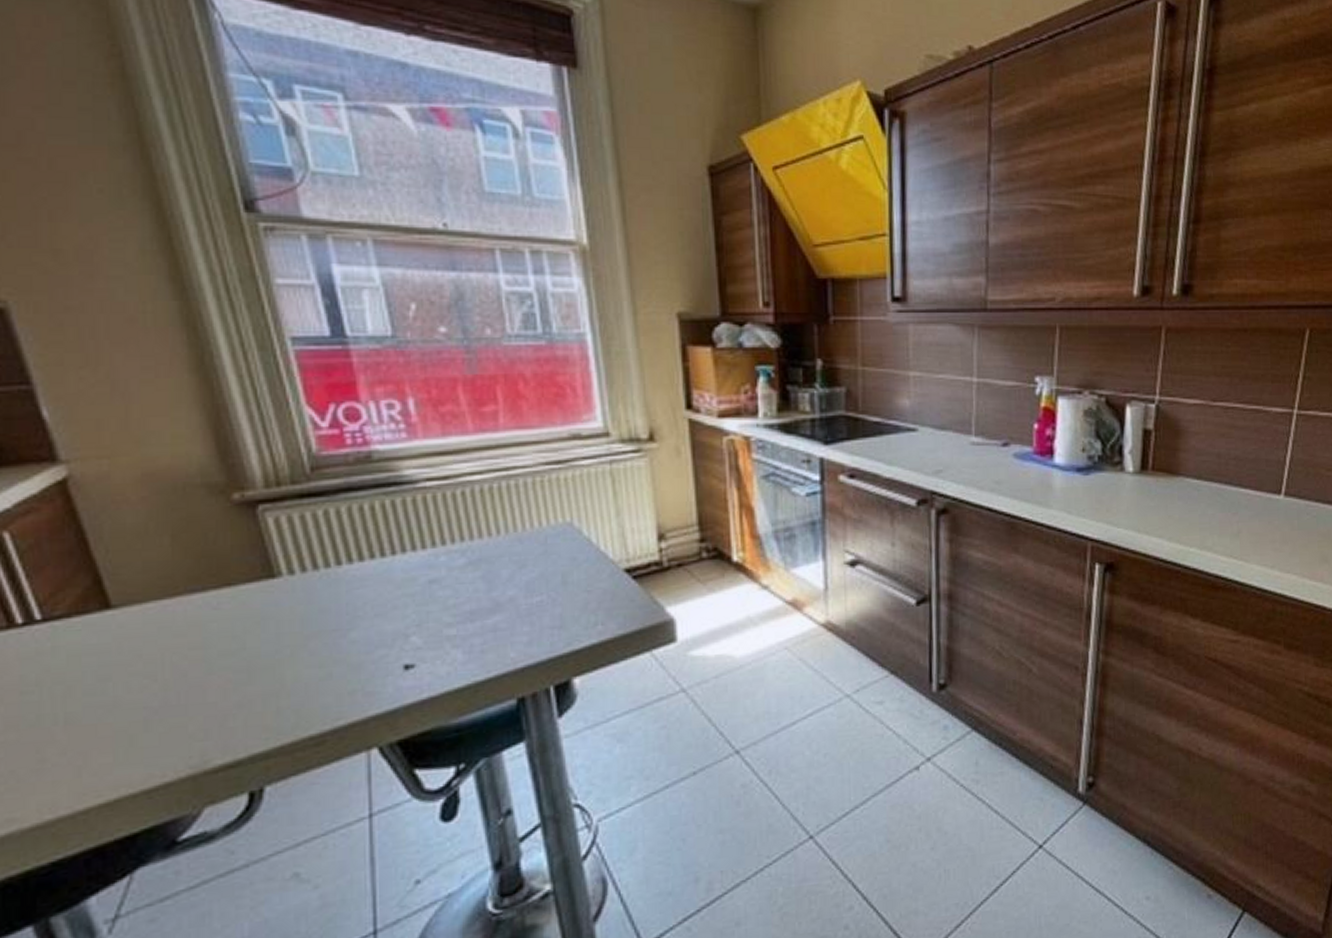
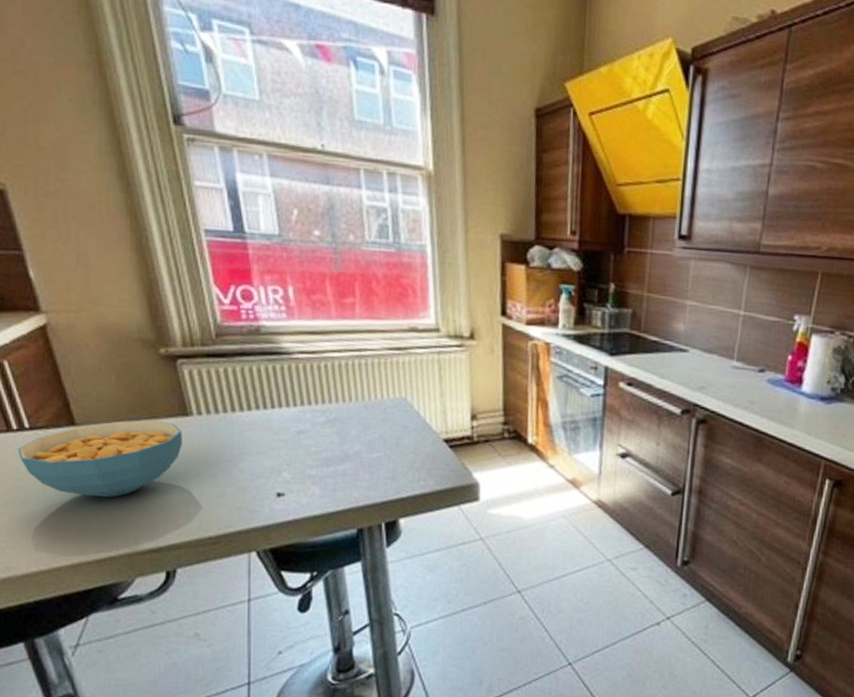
cereal bowl: none [23,589,268,703] -> present [17,420,182,497]

